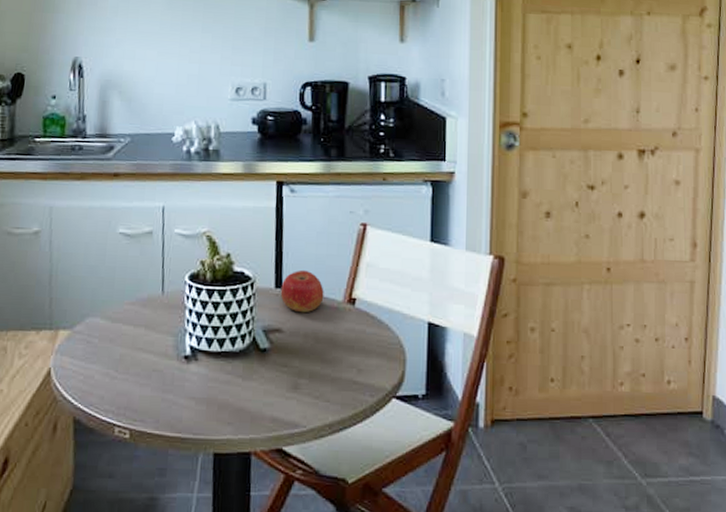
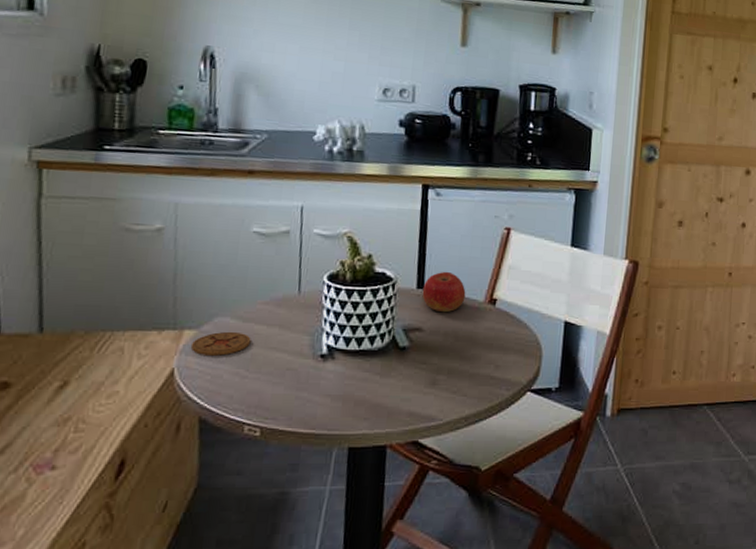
coaster: none [65,331,120,356] -> present [190,331,251,356]

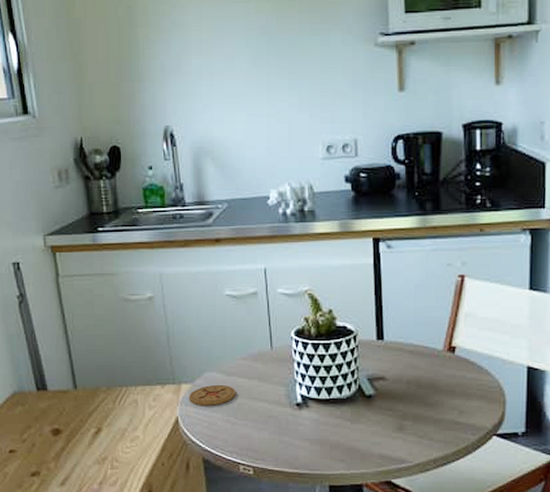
apple: present [422,271,466,313] -> none [382,322,424,362]

